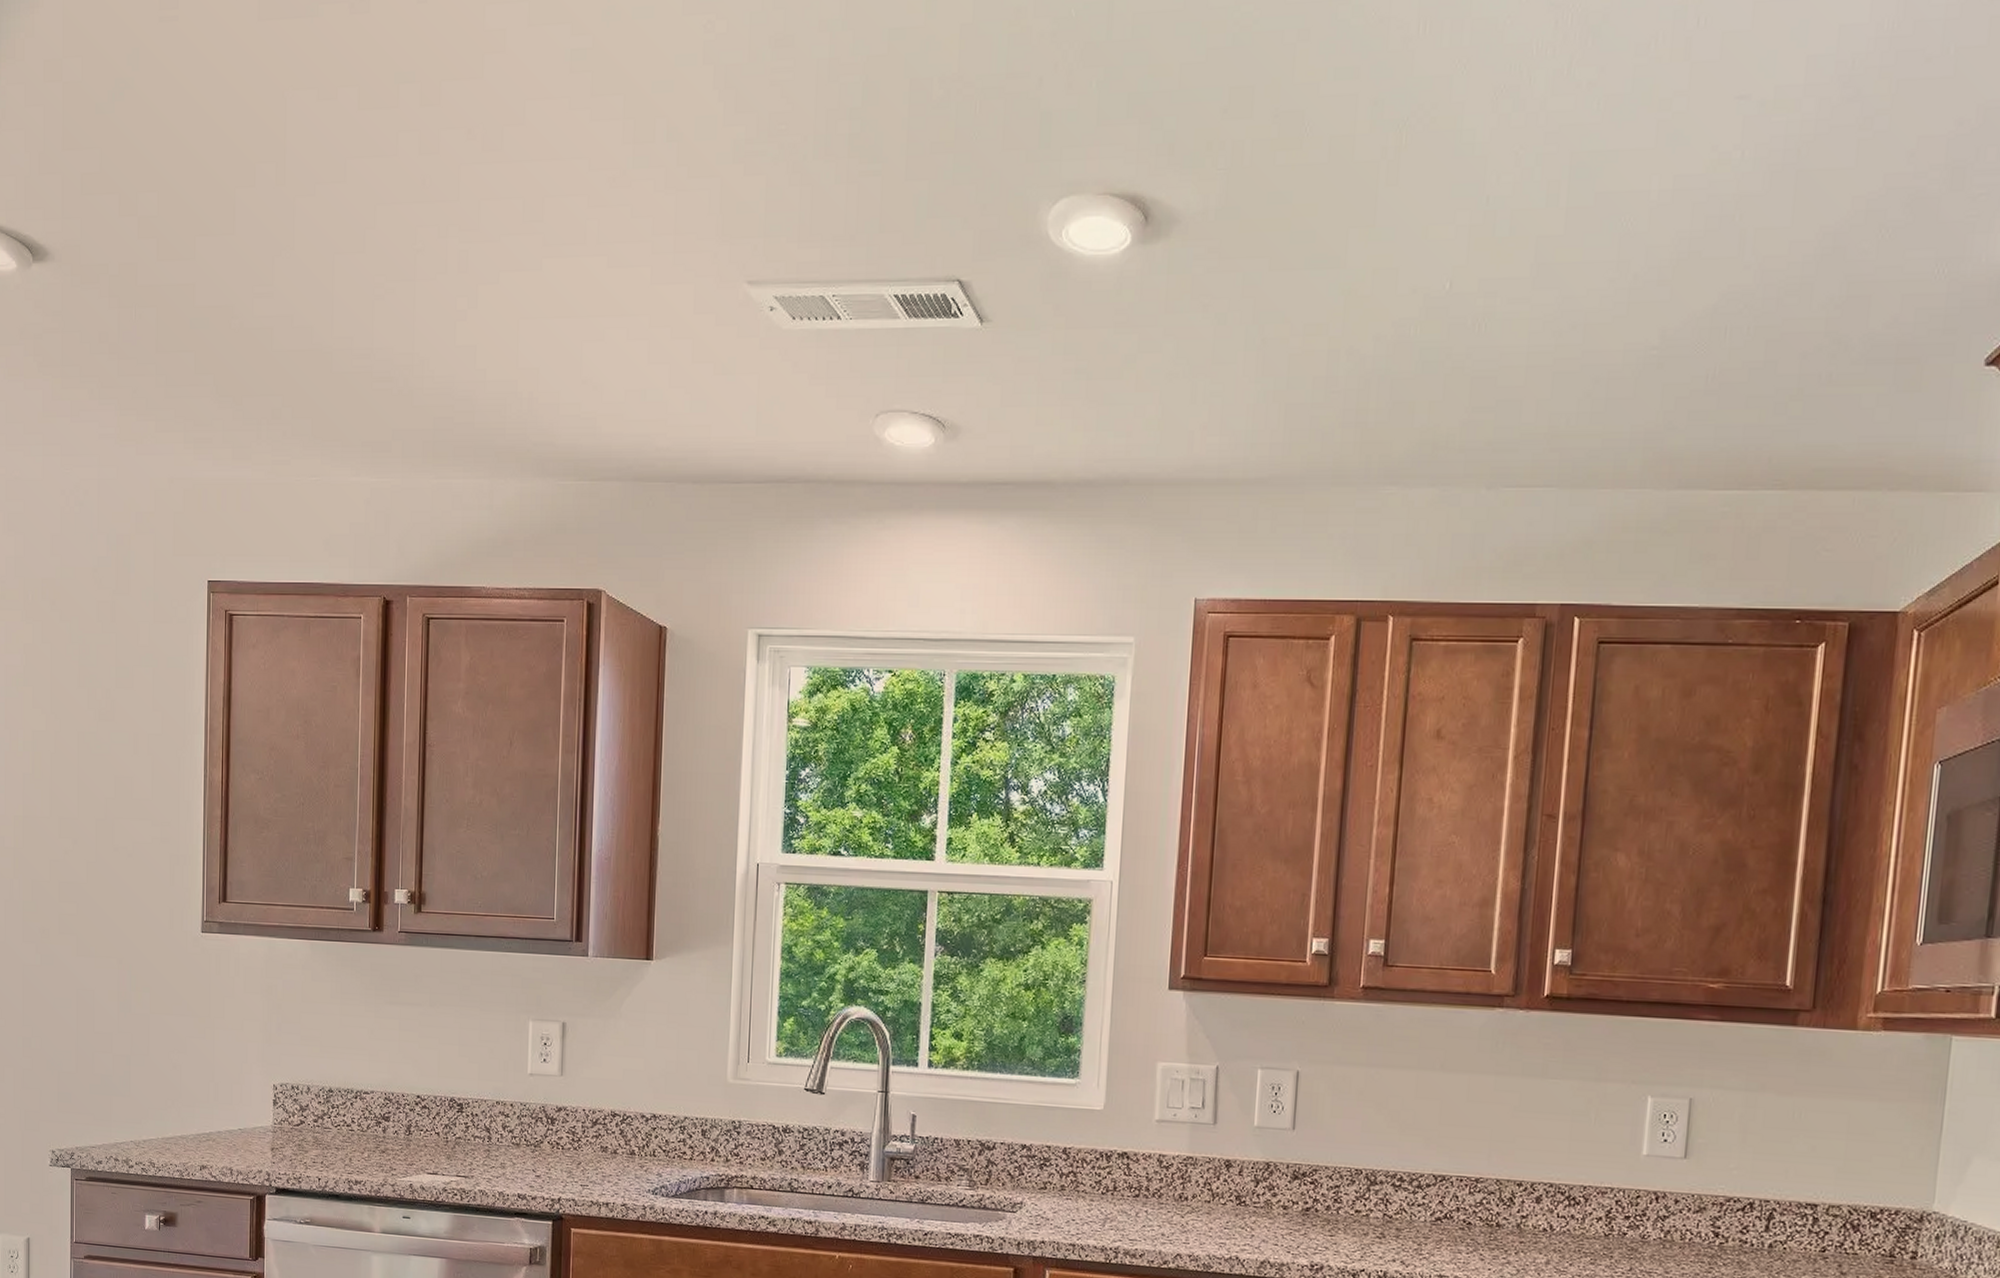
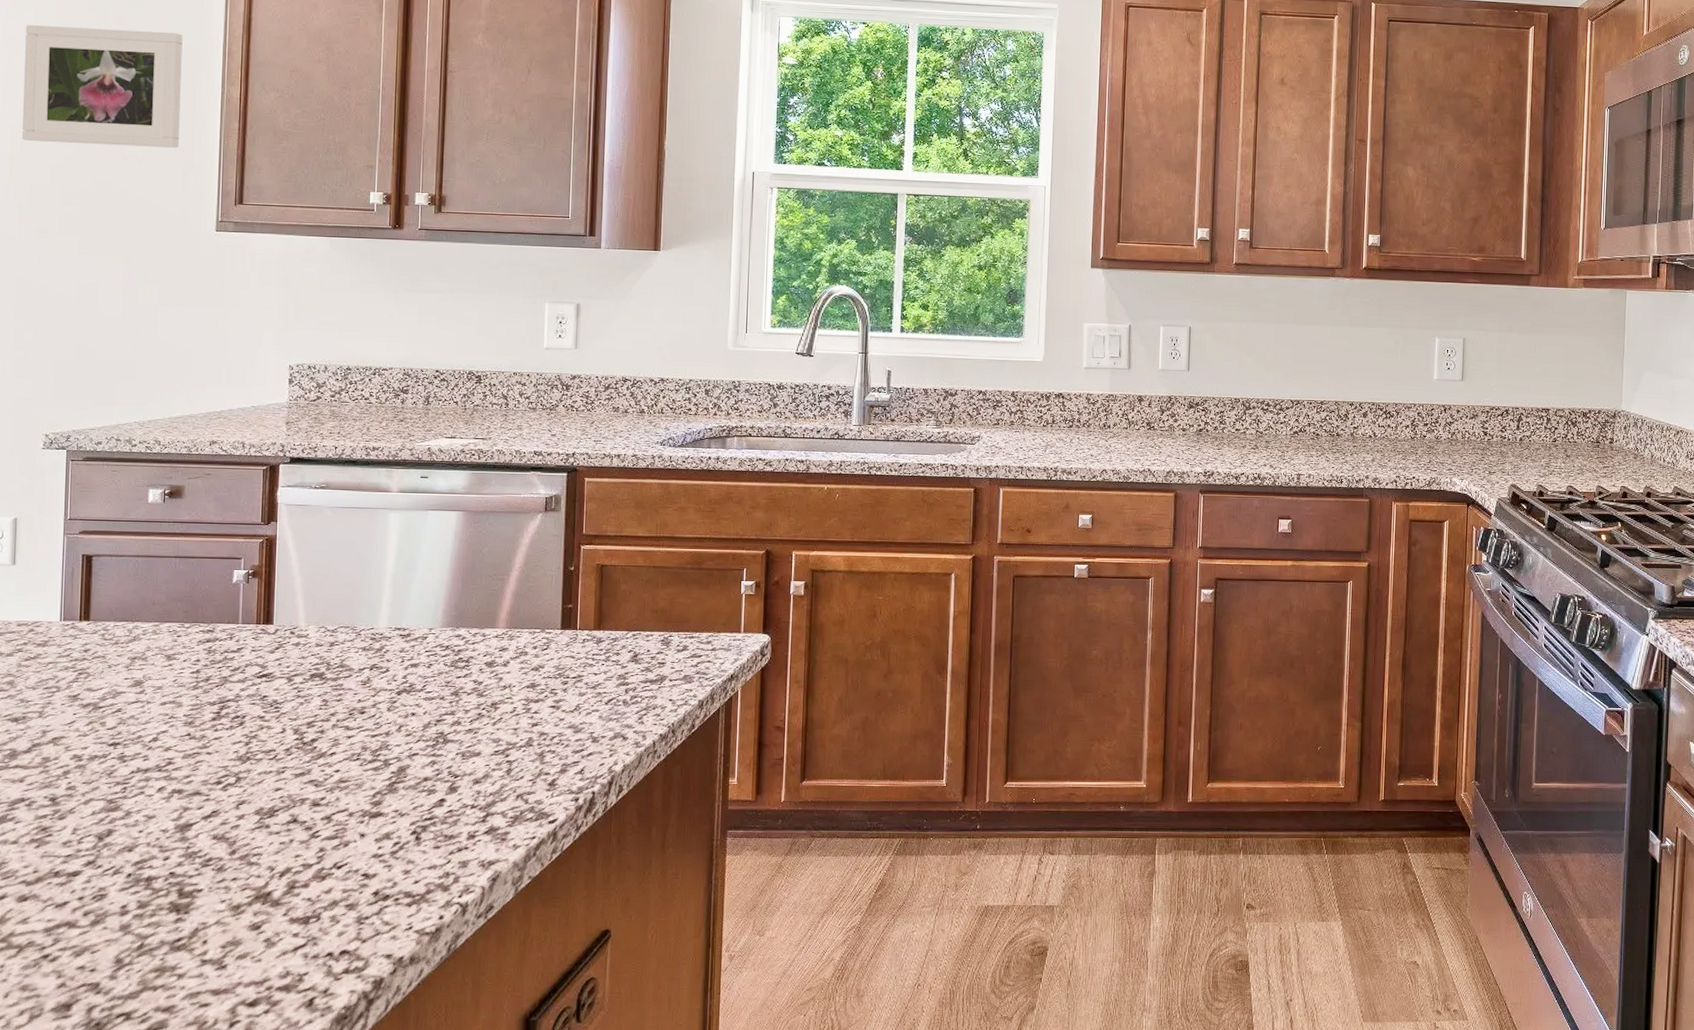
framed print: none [23,704,167,839] -> present [22,25,183,148]

